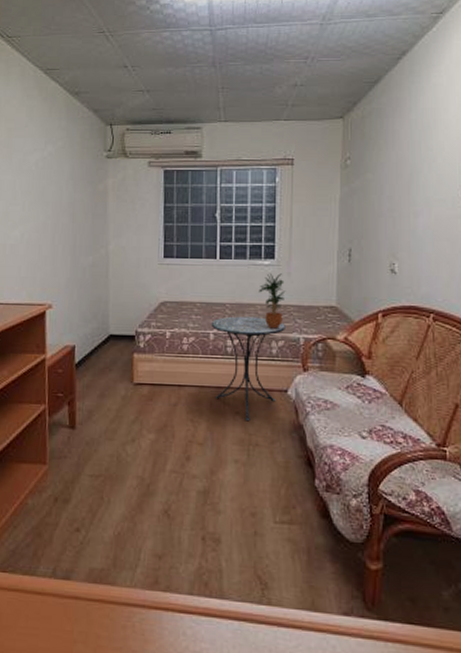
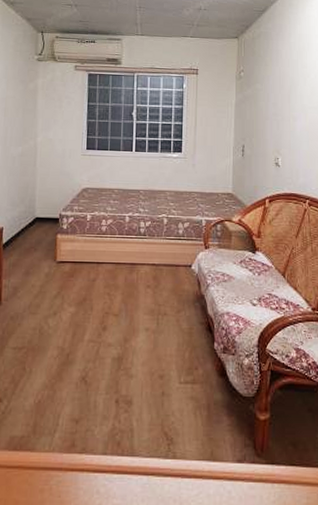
side table: present [211,316,285,422] -> none [126,201,190,294]
potted plant: present [259,273,286,329] -> none [168,164,191,212]

